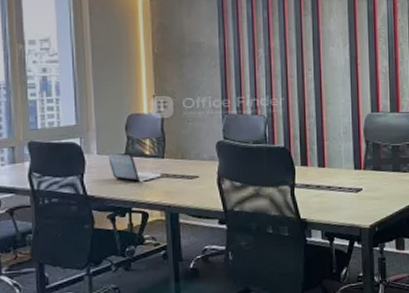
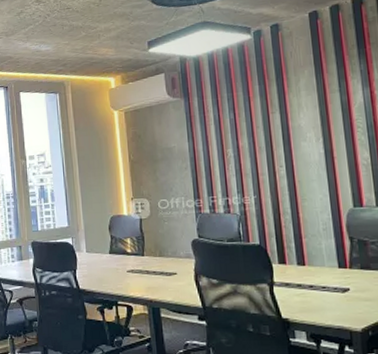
laptop: present [108,153,162,182] -> none [96,251,143,278]

